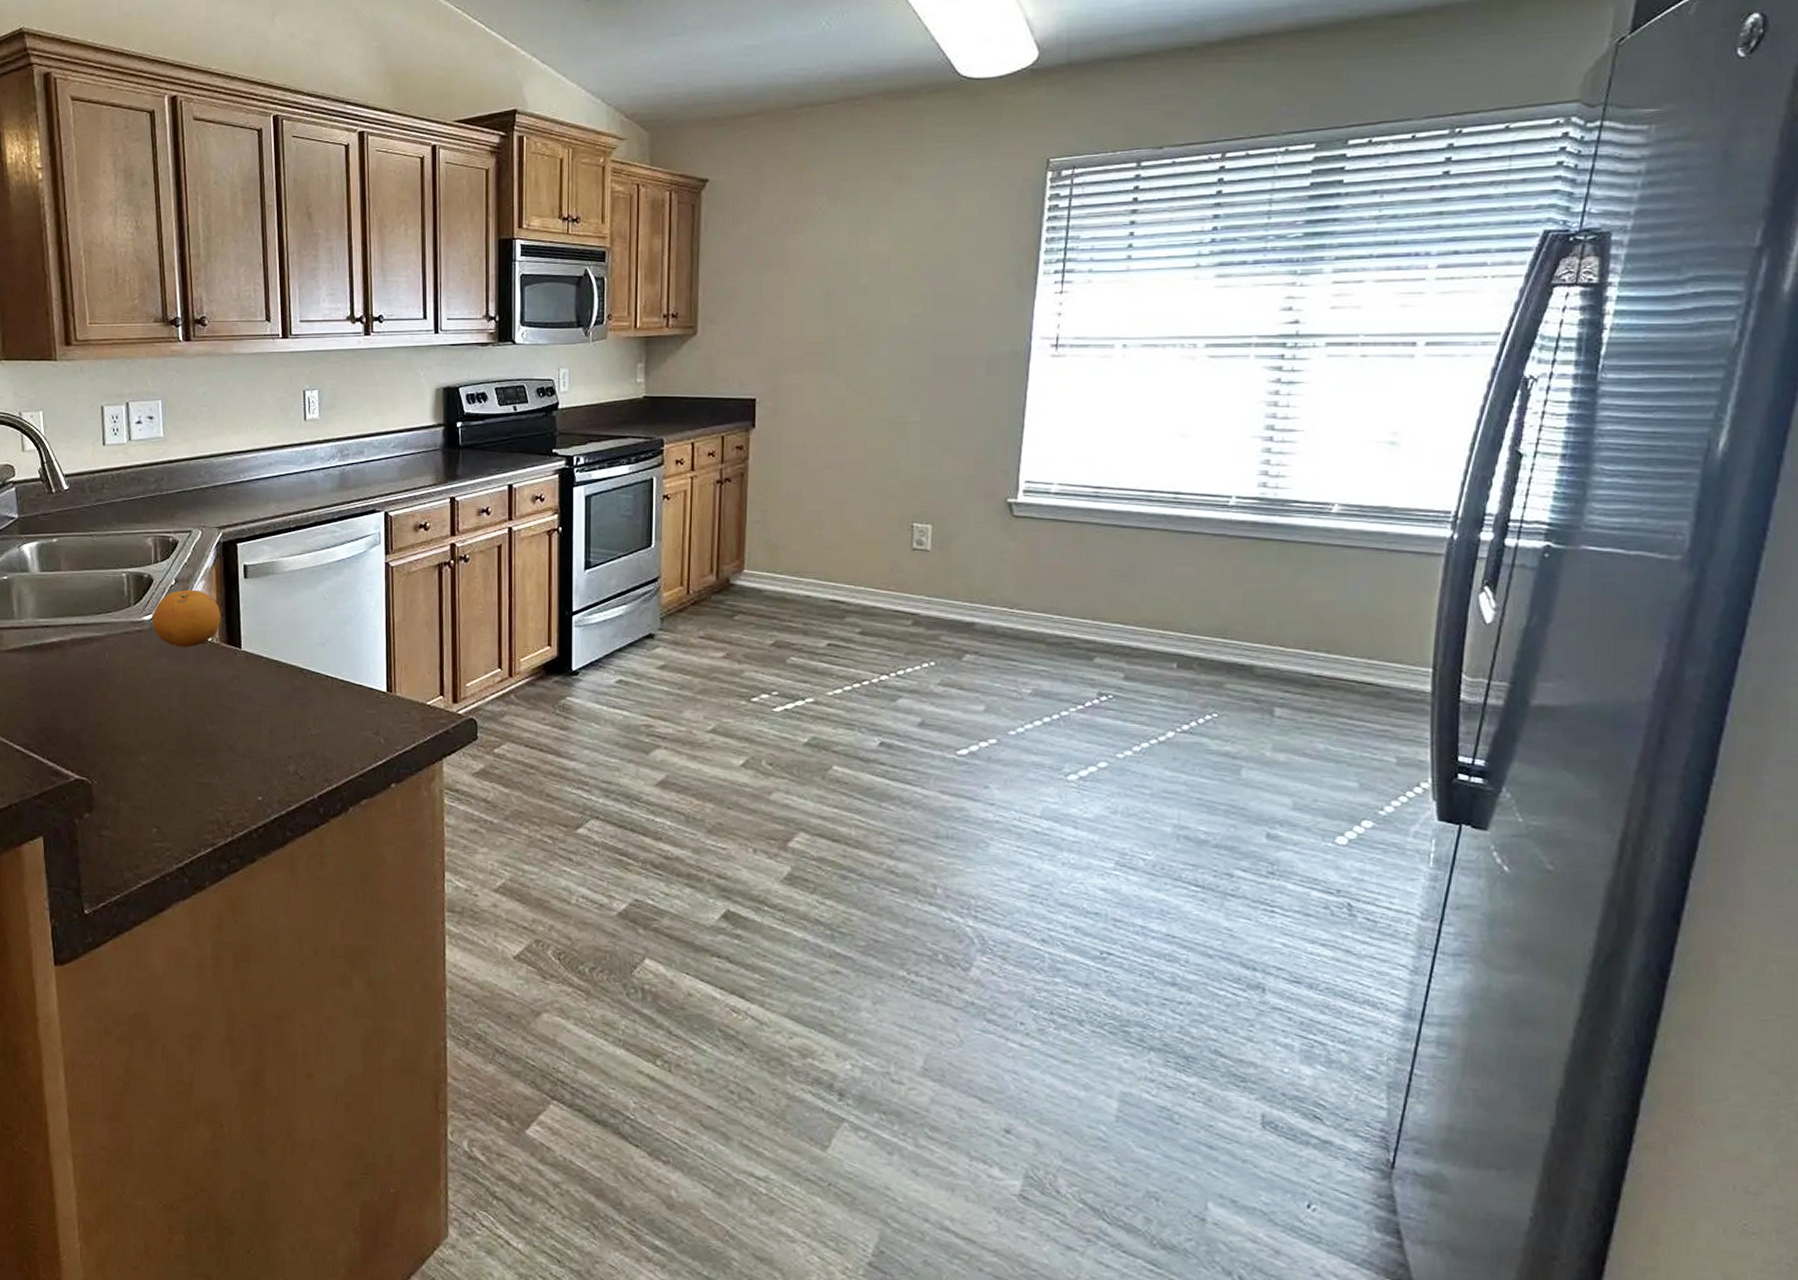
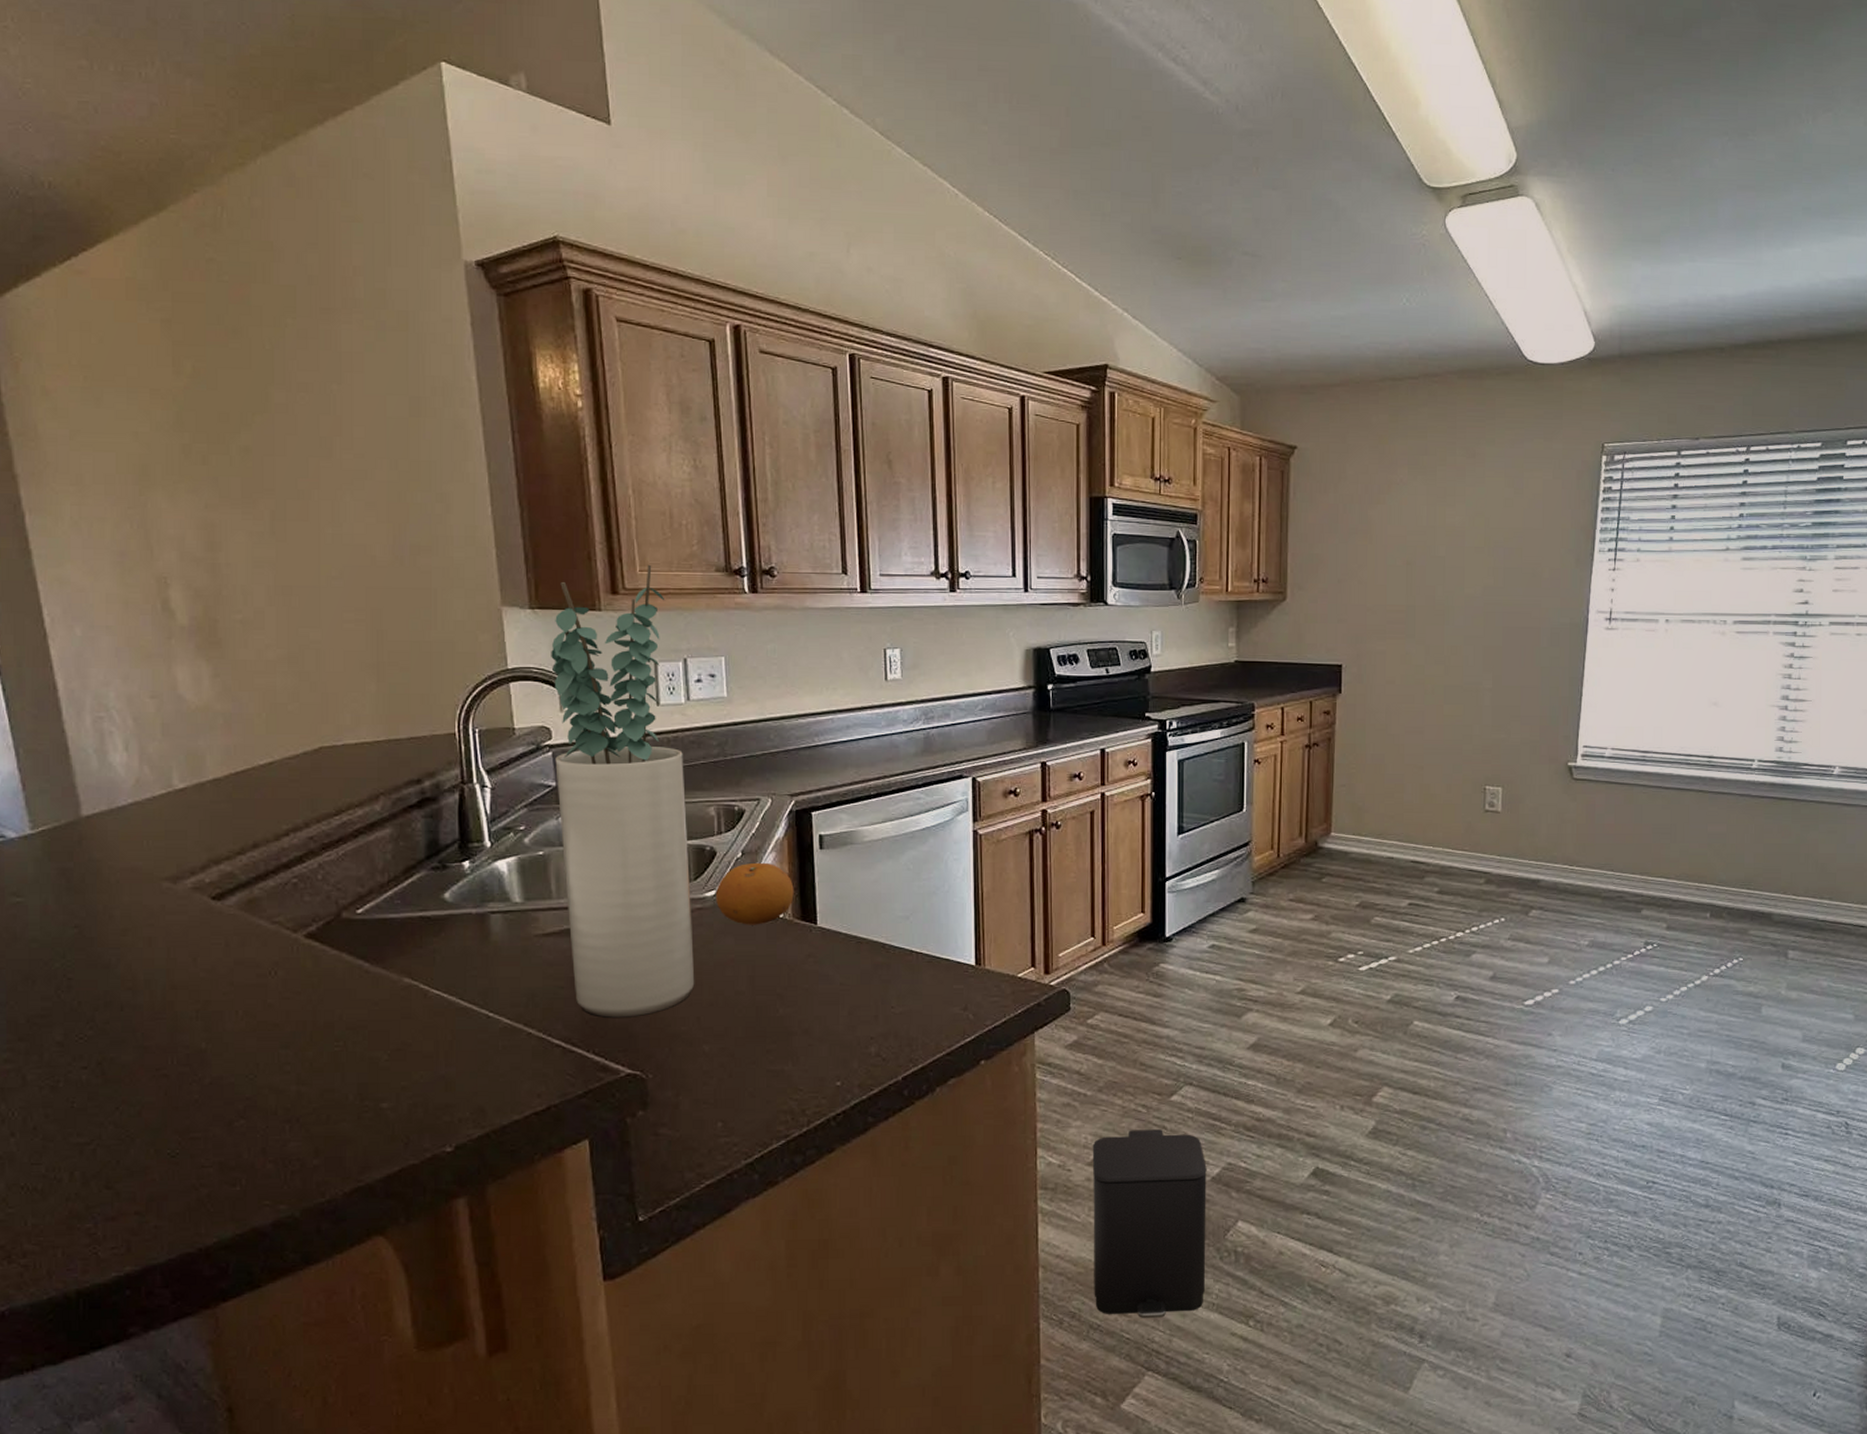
vase: none [15,317,134,729] -> present [551,564,695,1019]
pedal bin: none [498,860,613,1048] -> present [1092,1129,1207,1318]

